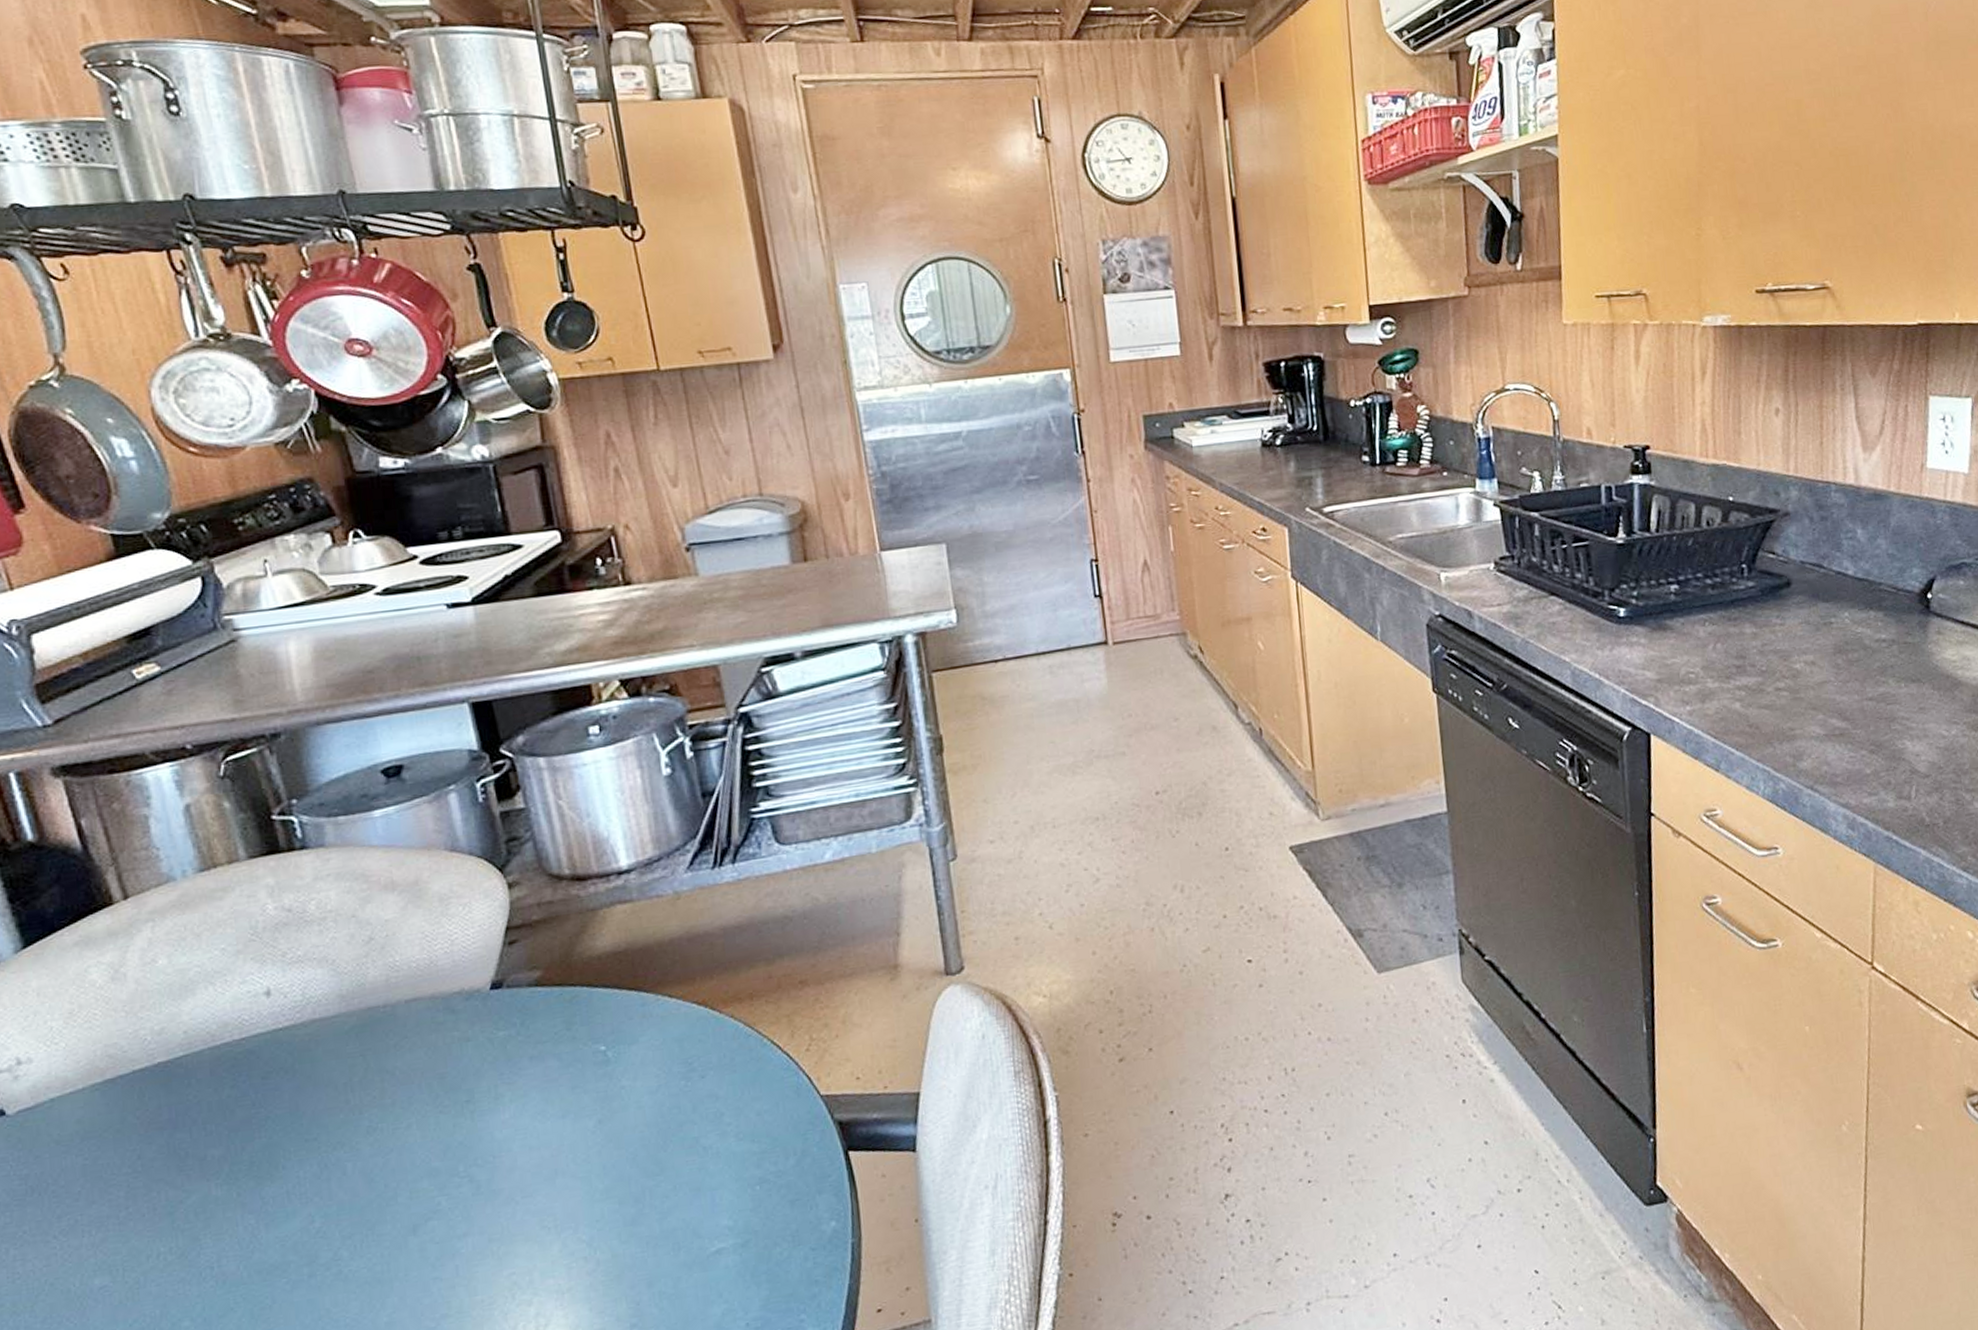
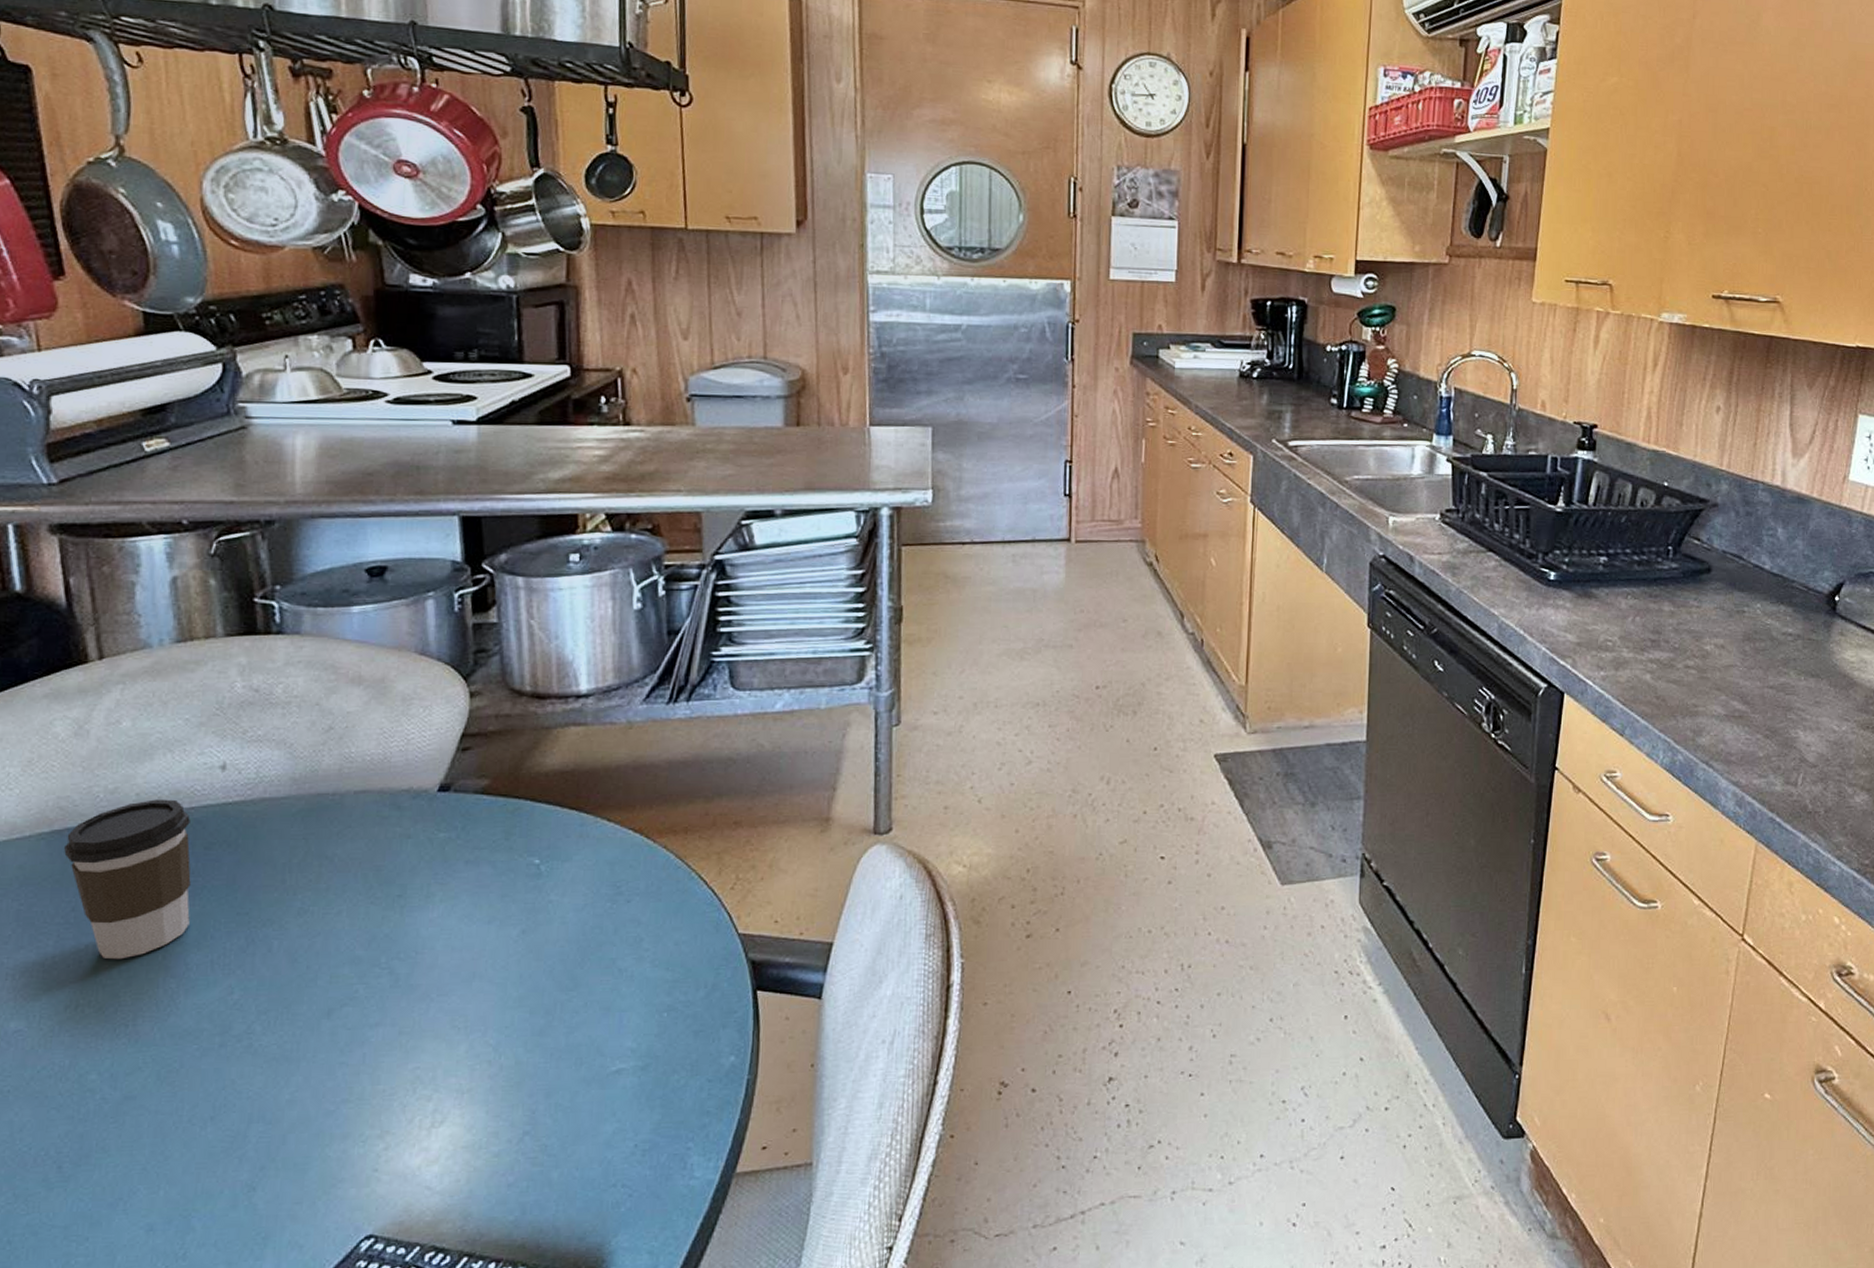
coffee cup: none [120,1032,259,1203] -> present [64,799,191,960]

